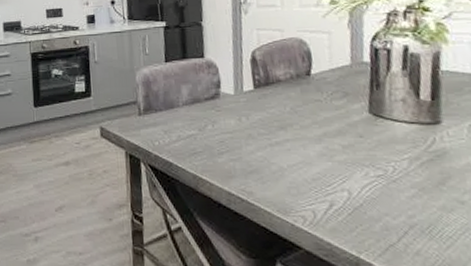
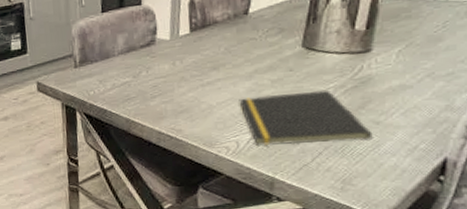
notepad: none [310,161,460,222] -> present [239,89,373,146]

